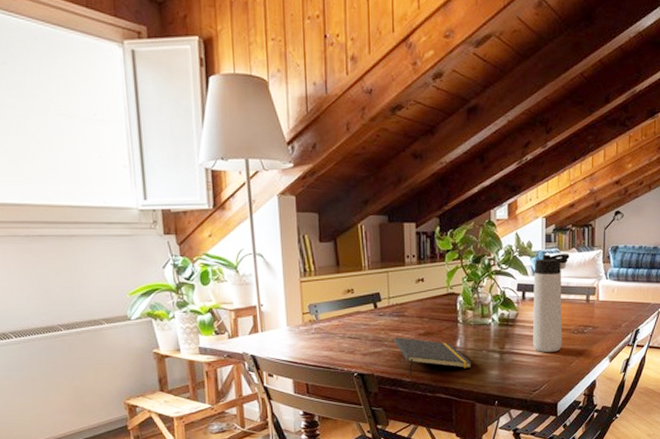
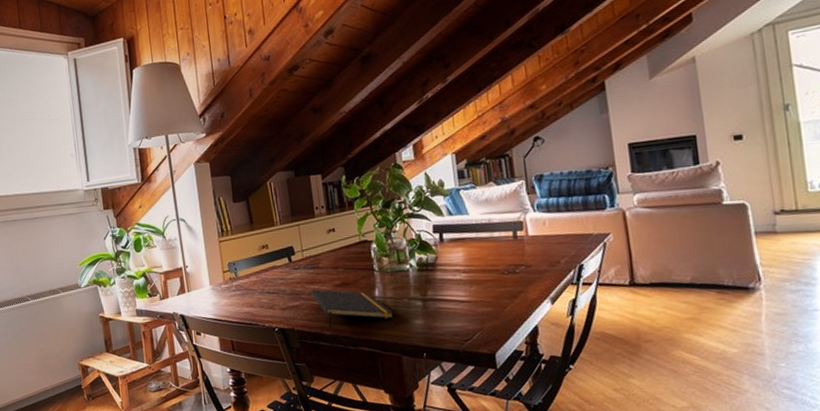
thermos bottle: present [533,254,570,352] -> none [449,188,492,297]

